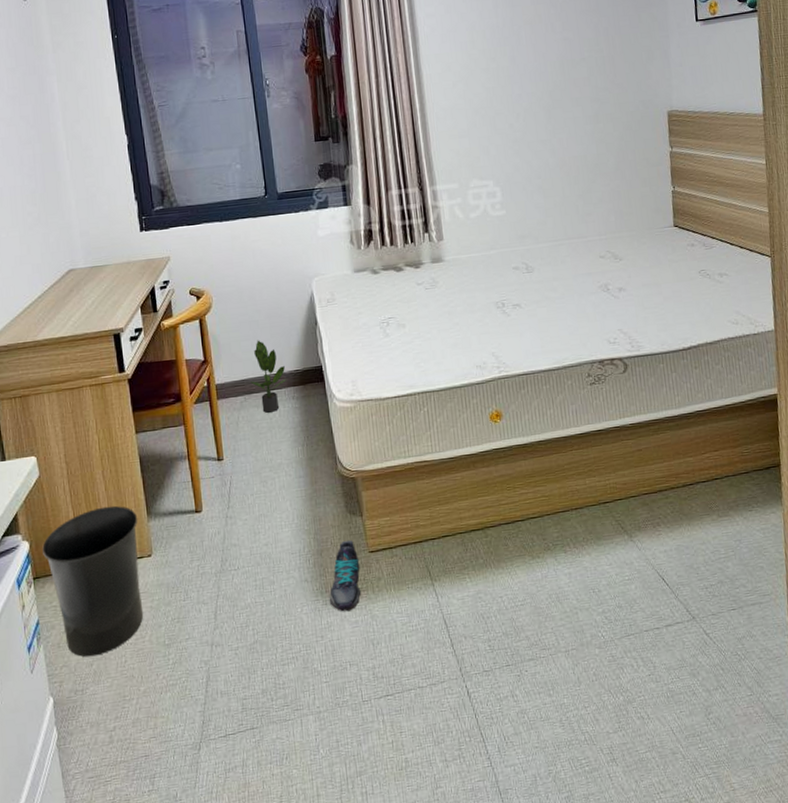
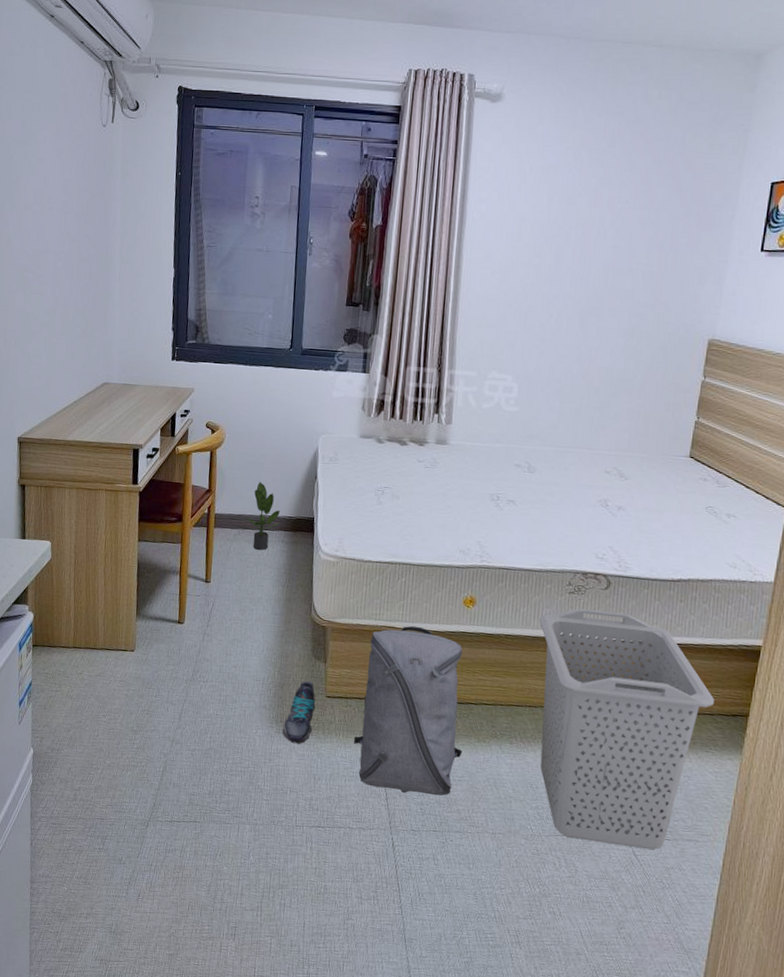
waste bin: present [42,505,144,657] -> none [44,598,128,724]
backpack: none [403,453,519,637] -> present [354,625,463,796]
laundry basket: none [566,392,747,634] -> present [538,608,715,850]

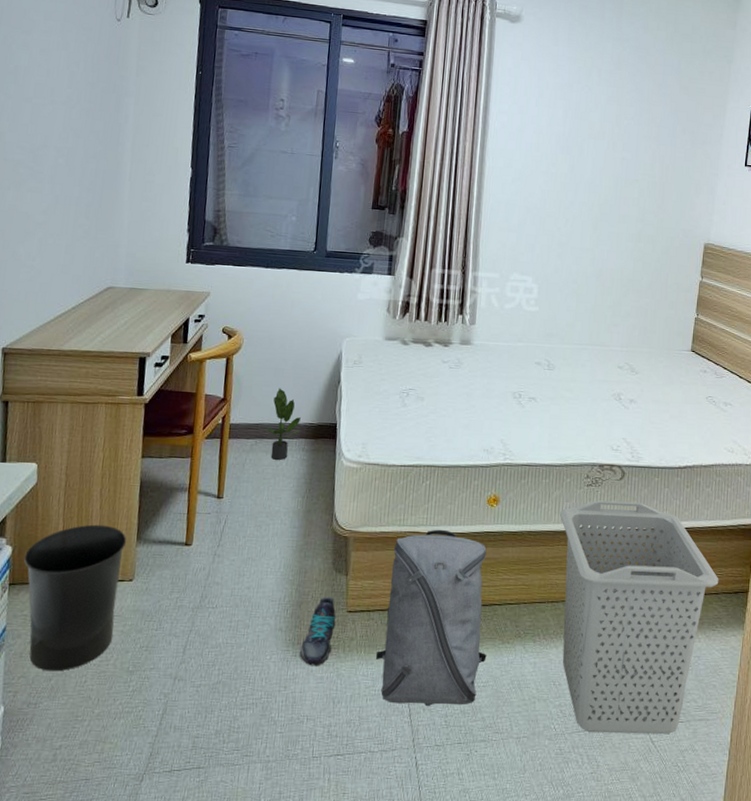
waste bin: none [44,598,128,724] -> present [24,524,127,672]

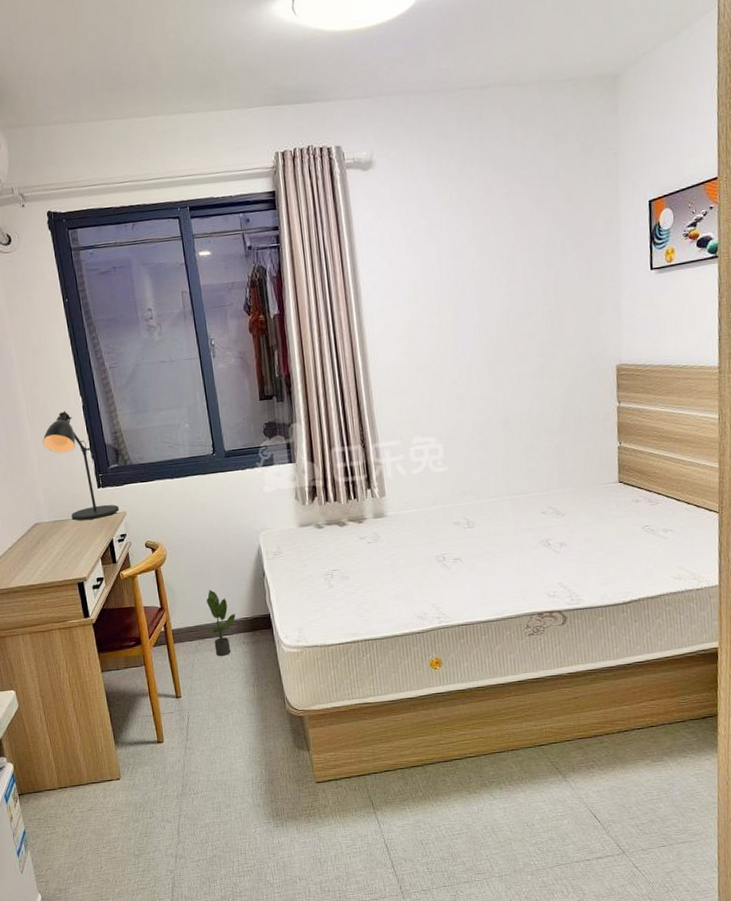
waste bin: present [24,524,127,672] -> none [25,735,116,862]
desk lamp: none [138,179,204,295] -> present [42,411,120,521]
athletic shoe: present [299,596,336,666] -> none [280,771,309,834]
backpack: present [376,529,487,707] -> none [347,697,457,858]
laundry basket: present [559,500,719,734] -> none [504,643,684,864]

